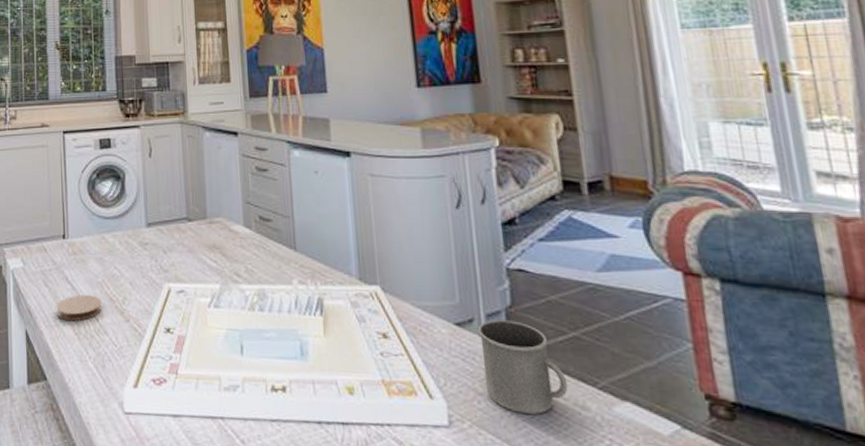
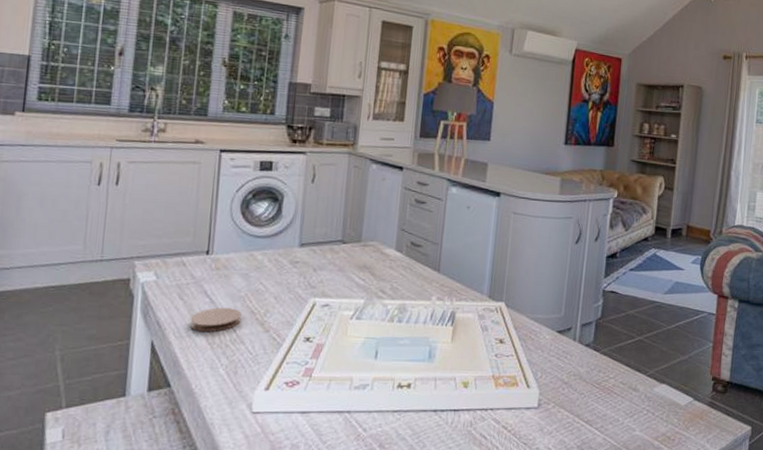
mug: present [478,319,568,414] -> none [571,328,628,396]

